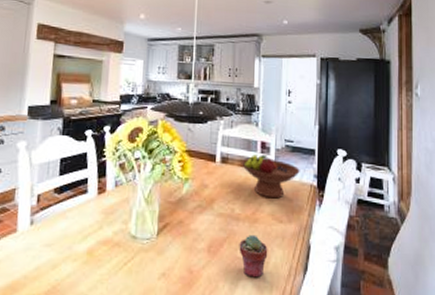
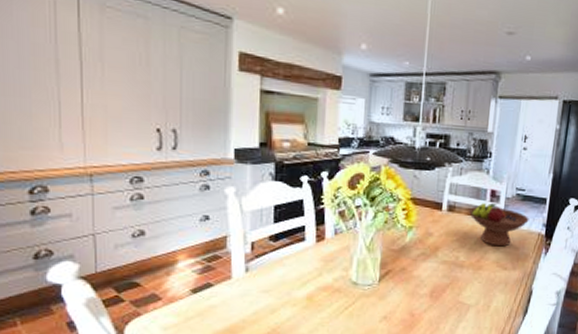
potted succulent: present [239,234,268,278] -> none [461,281,491,320]

